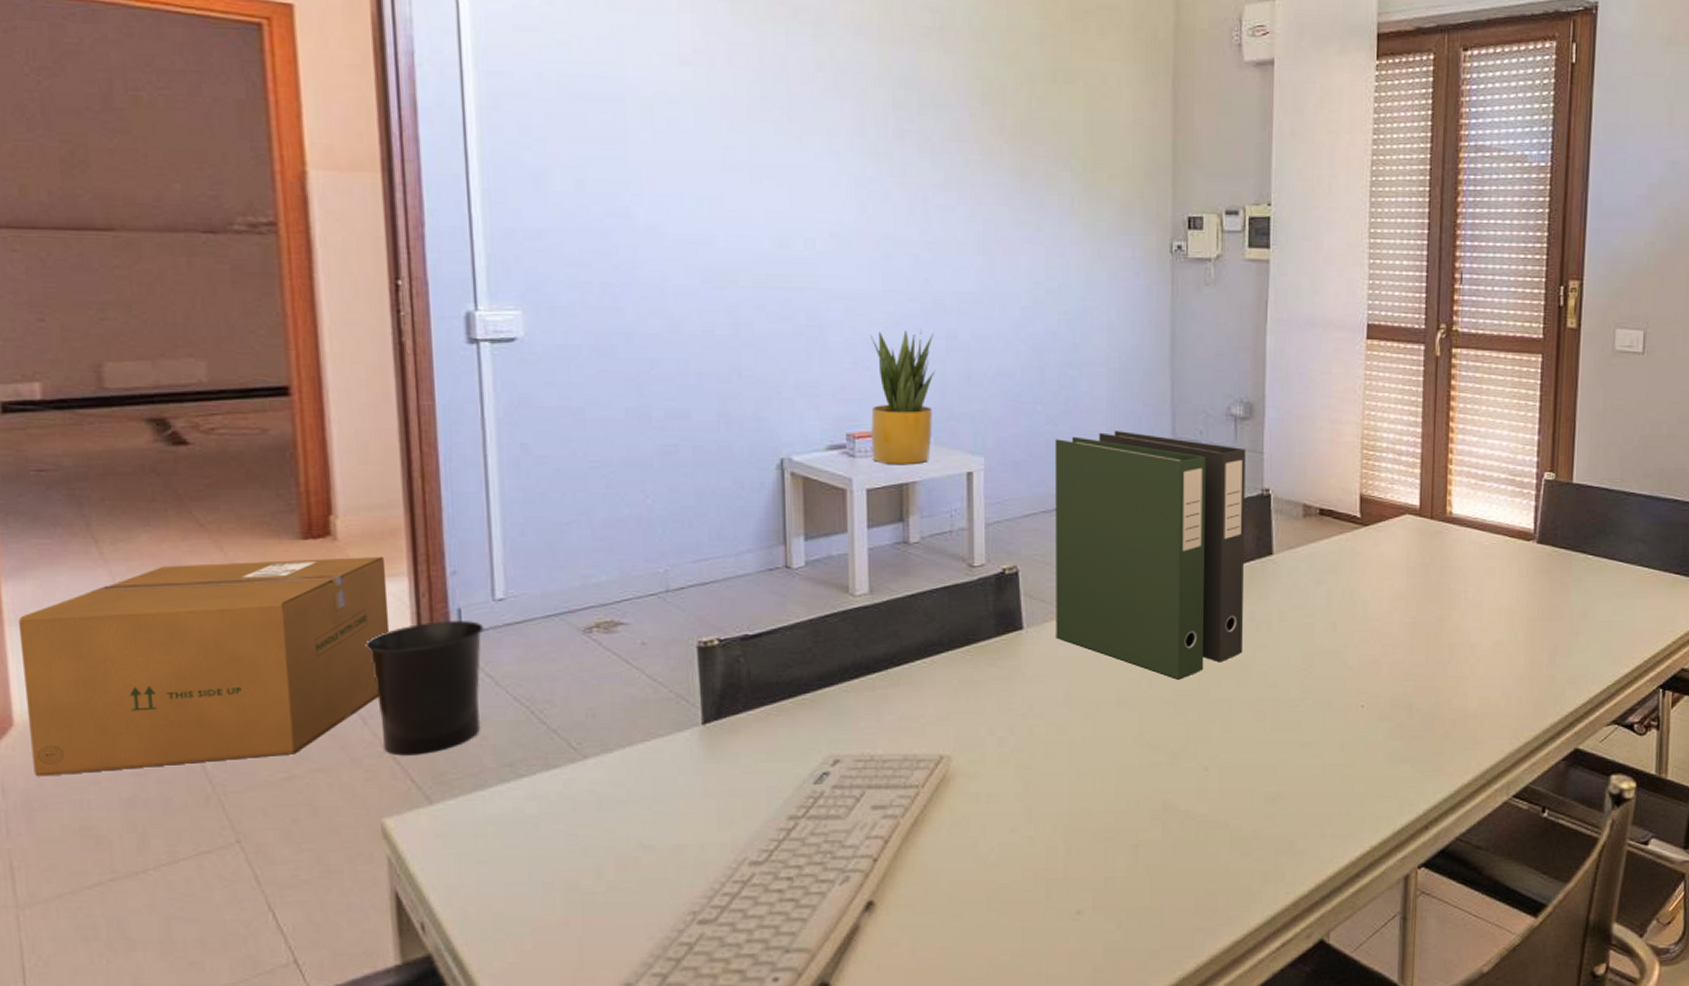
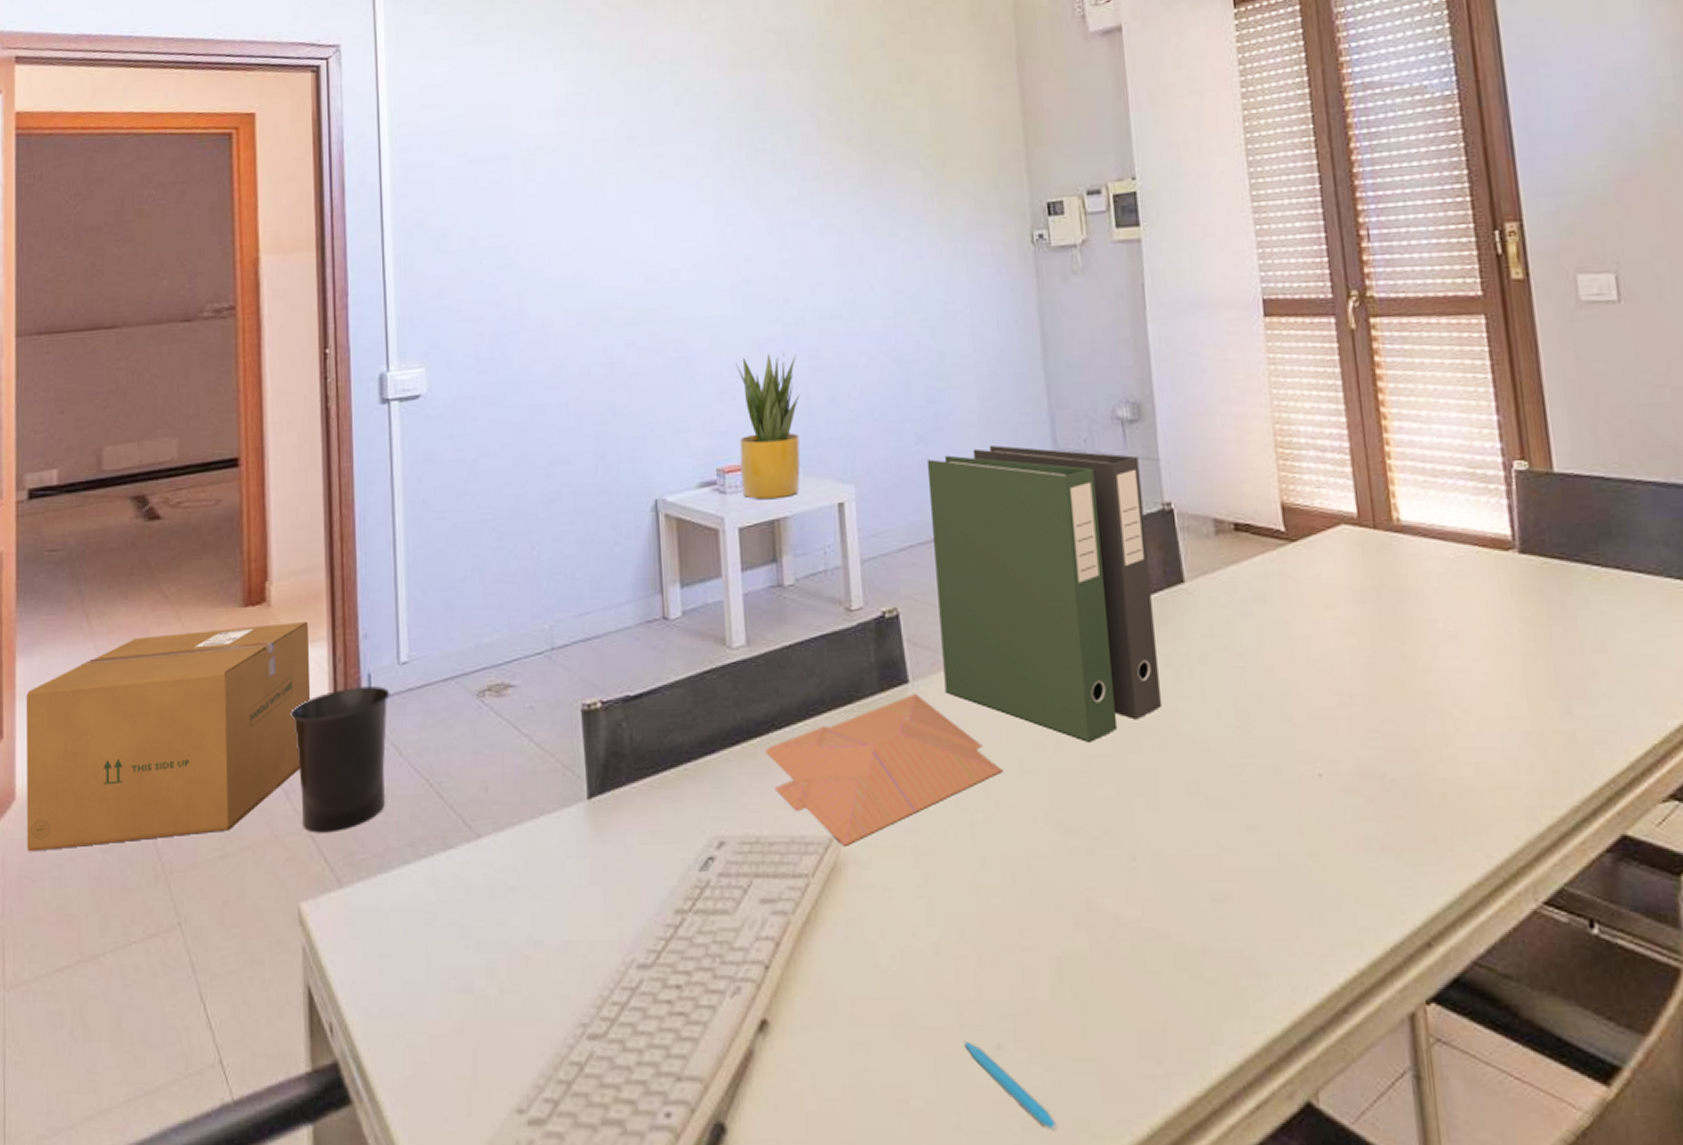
papers: none [883,639,1102,764] -> present [765,694,1003,848]
pen: none [1050,909,1122,971] -> present [964,1040,1057,1131]

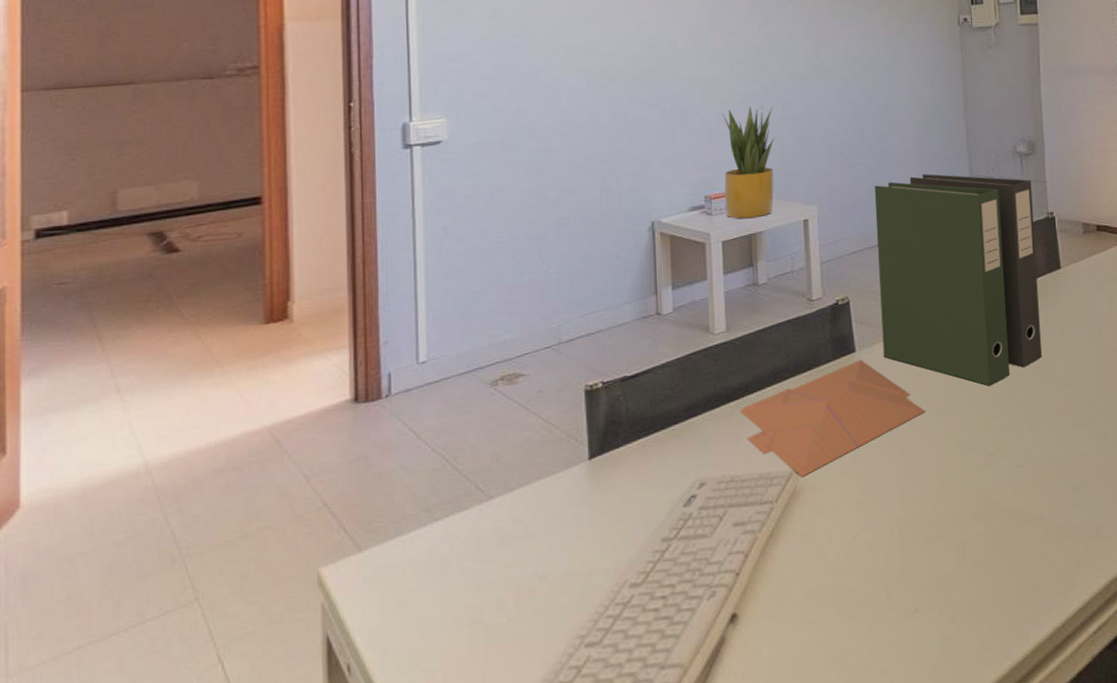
box: present [26,622,311,852] -> none [32,334,332,553]
waste bin: present [290,686,390,833] -> none [312,383,409,508]
pen: present [964,1040,1057,1131] -> none [891,609,958,665]

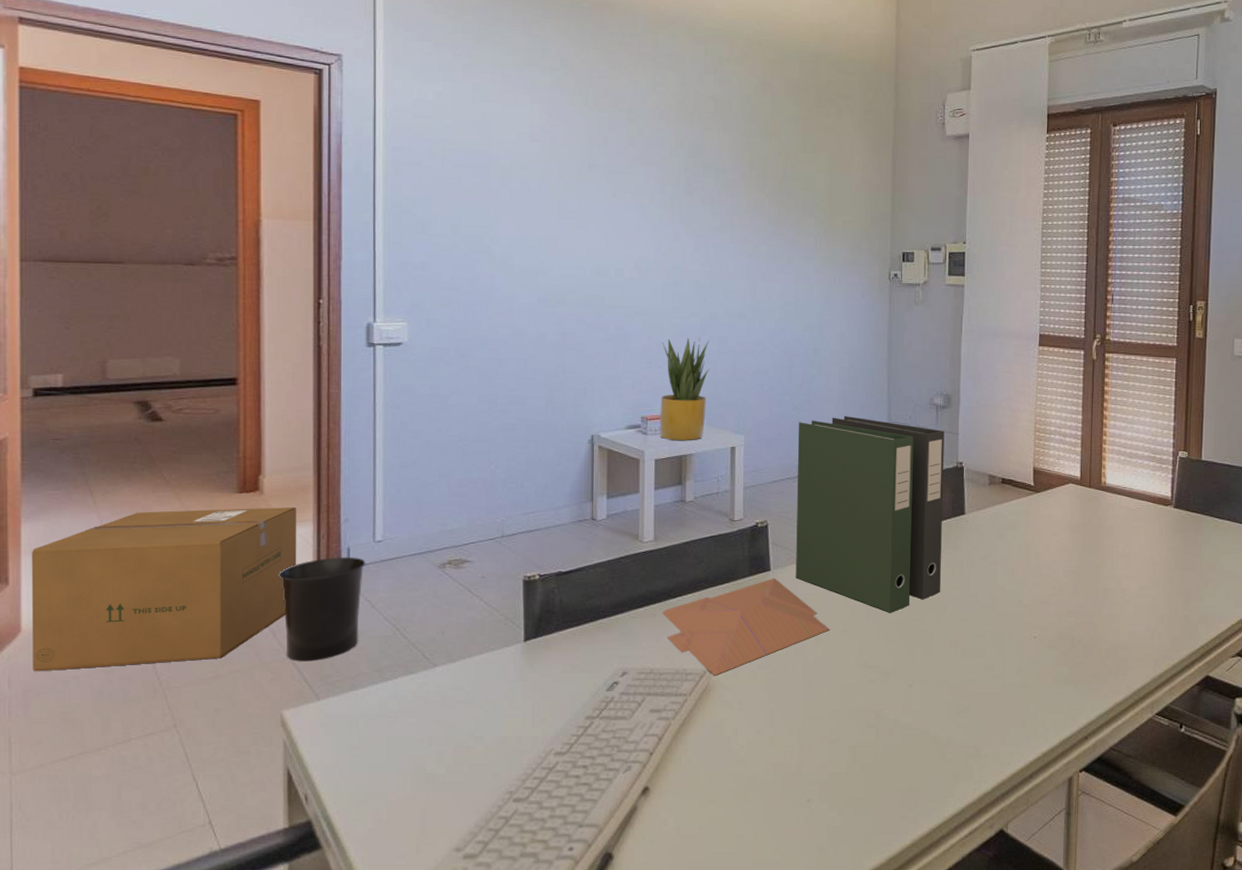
box: none [32,334,332,553] -> present [31,507,297,672]
waste bin: none [312,383,409,508] -> present [278,557,366,661]

